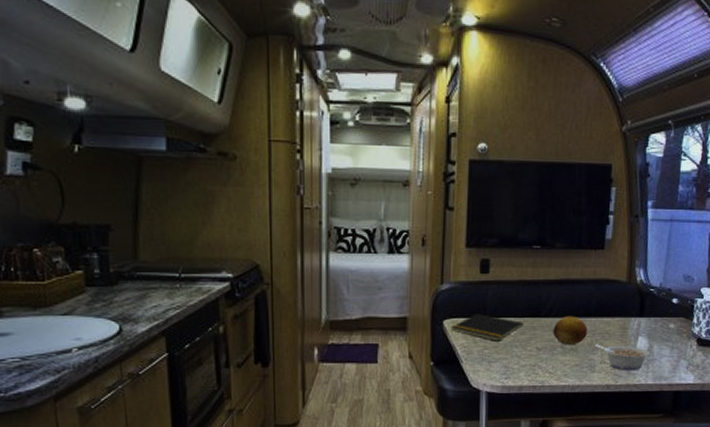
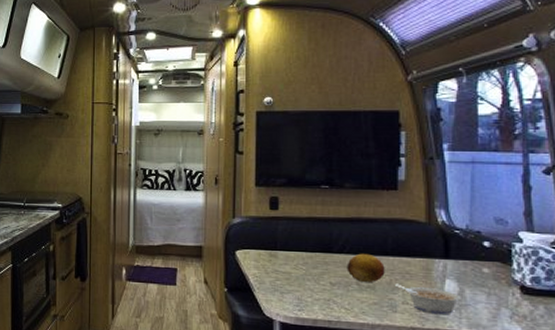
notepad: present [450,314,523,342] -> none [243,246,315,274]

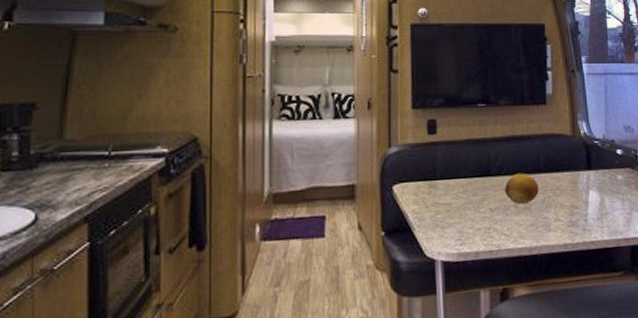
legume: present [395,283,461,314] -> none [548,201,602,227]

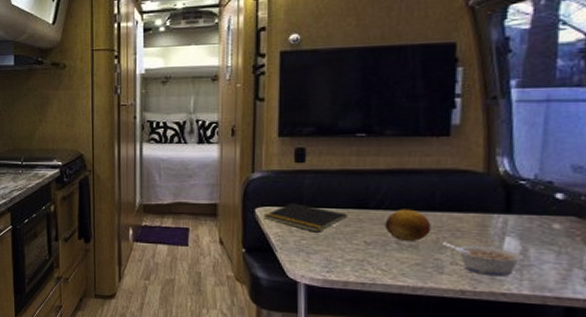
notepad: none [401,176,475,205] -> present [263,203,347,233]
legume: none [548,201,602,227] -> present [443,242,523,276]

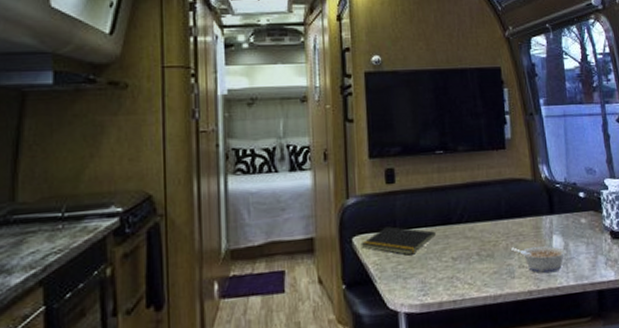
fruit: present [385,209,431,241] -> none [466,219,501,251]

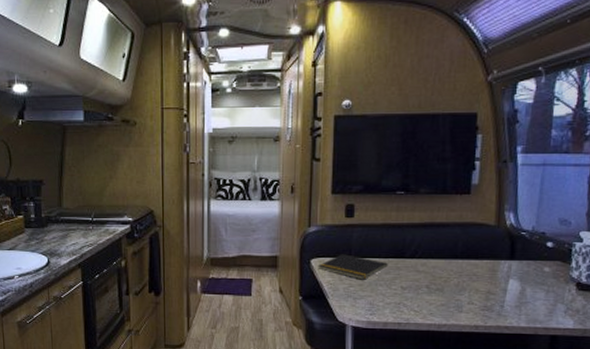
legume: present [511,246,567,273] -> none [462,285,522,312]

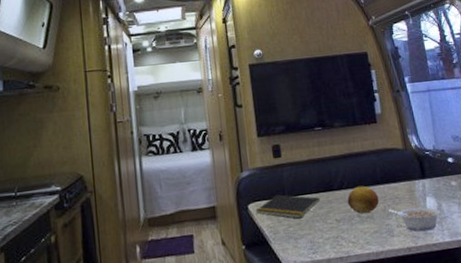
fruit: none [417,257,454,285] -> present [347,185,379,214]
legume: none [462,285,522,312] -> present [389,207,441,231]

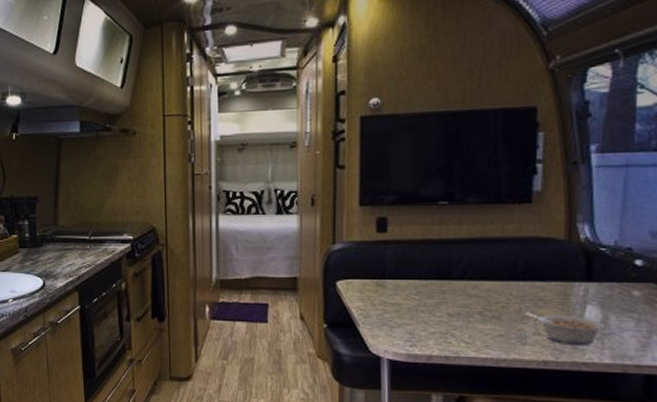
notepad: present [255,194,320,219] -> none [345,275,430,305]
fruit: present [347,185,379,214] -> none [468,279,514,311]

